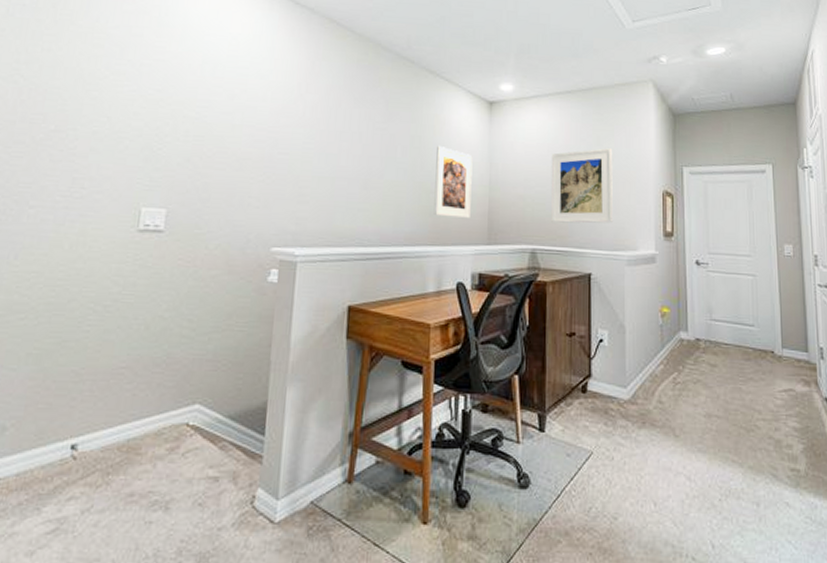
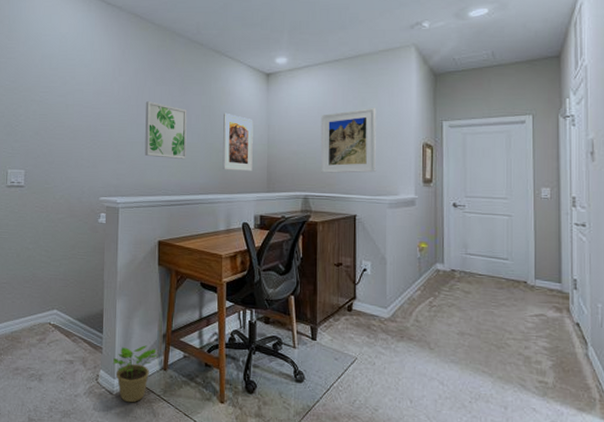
potted plant: none [276,449,341,533] -> present [112,345,158,403]
wall art: none [334,126,392,202] -> present [144,101,187,160]

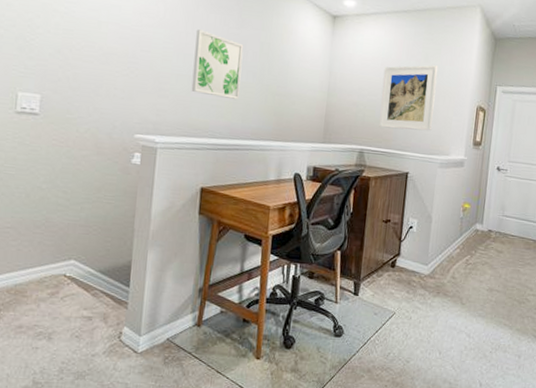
potted plant: present [112,345,158,403] -> none [139,300,192,361]
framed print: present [222,112,253,172] -> none [278,52,315,120]

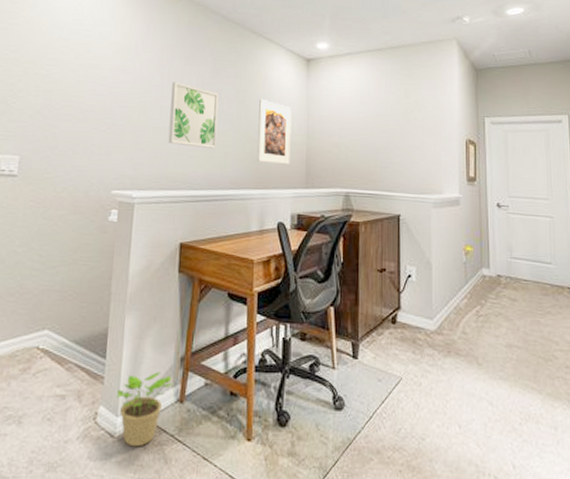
potted plant: none [139,300,192,361] -> present [116,372,173,447]
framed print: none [278,52,315,120] -> present [256,98,292,165]
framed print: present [379,65,438,131] -> none [363,100,420,169]

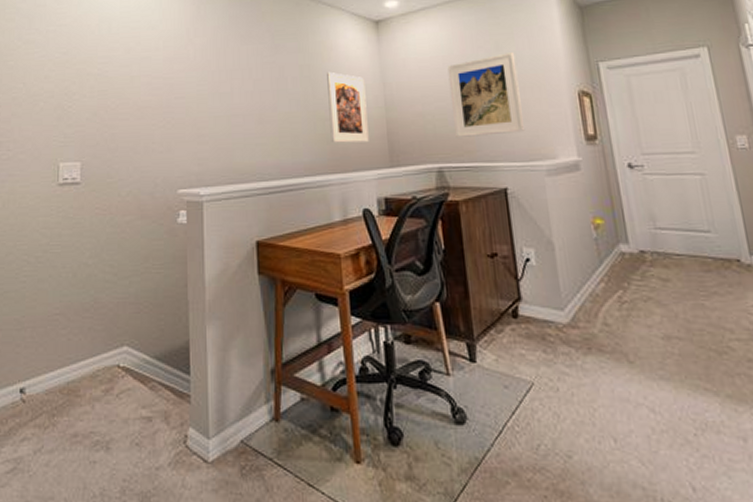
potted plant: present [116,372,173,447] -> none [205,387,266,473]
wall art: present [168,82,219,149] -> none [230,64,284,134]
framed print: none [363,100,420,169] -> present [447,52,524,139]

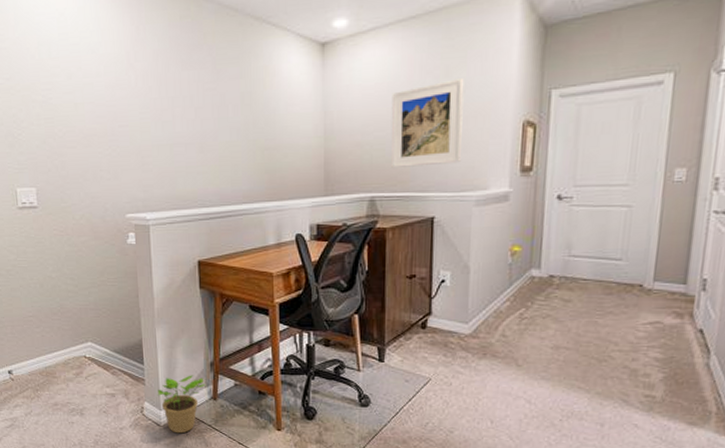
potted plant: none [205,387,266,473] -> present [157,375,206,434]
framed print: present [327,71,369,143] -> none [268,99,306,173]

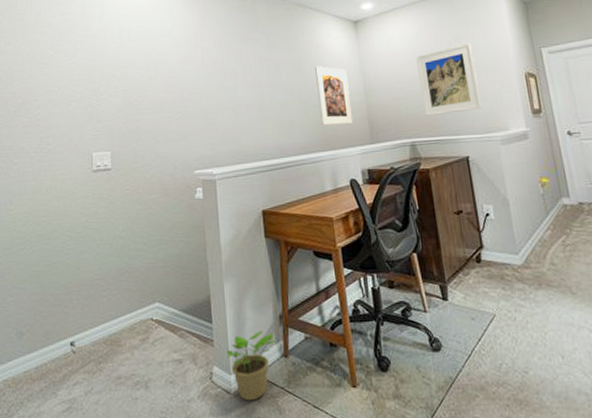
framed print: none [268,99,306,173] -> present [315,65,353,126]

